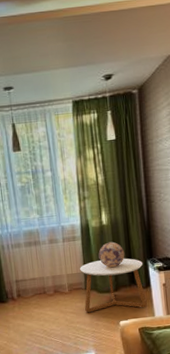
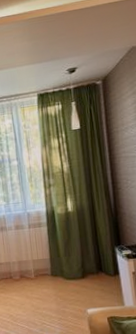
coffee table: present [80,258,147,313] -> none [46,245,116,299]
decorative globe: present [98,241,125,268] -> none [64,228,92,255]

